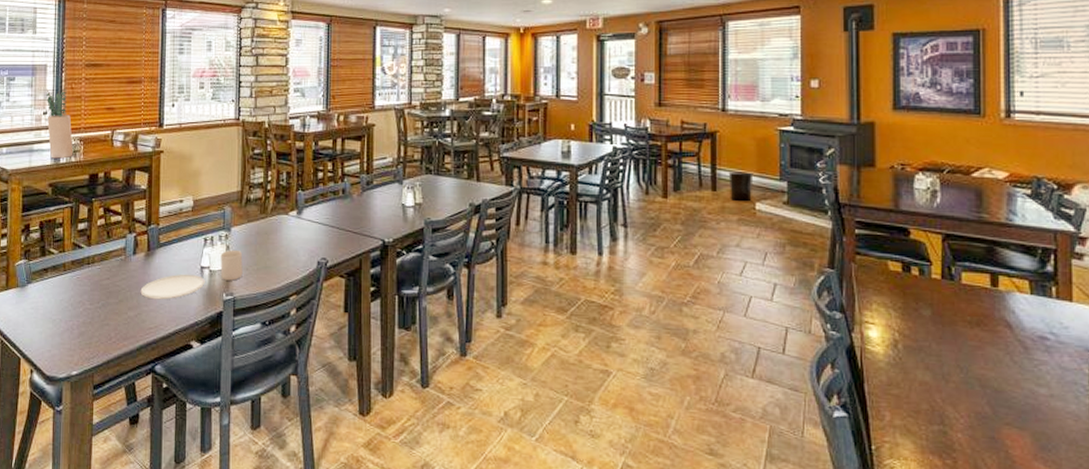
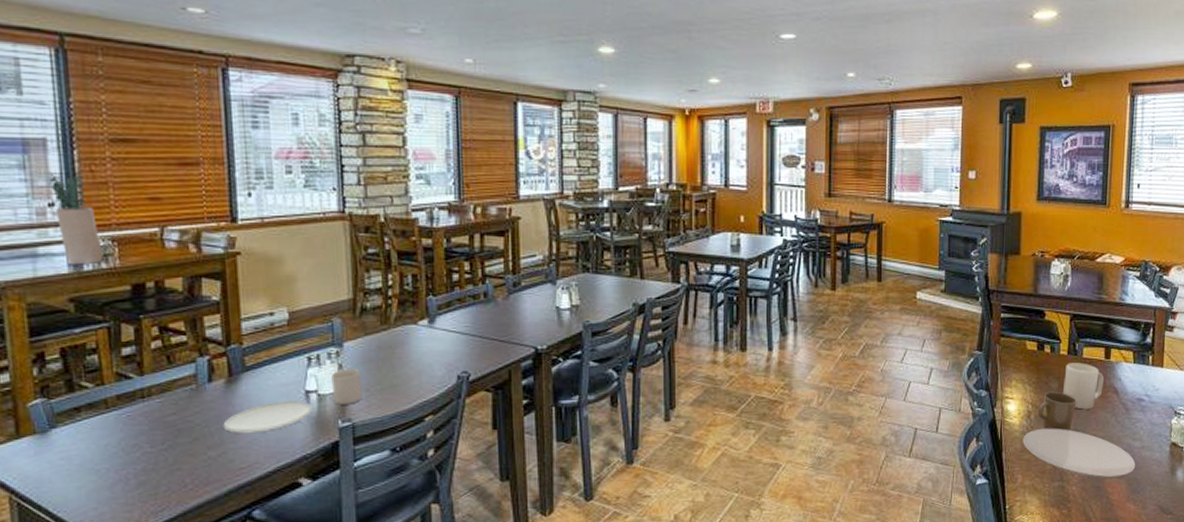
waste bin: present [728,172,754,202] -> none [893,262,916,292]
plate: none [889,360,1043,429] -> present [1023,428,1136,478]
cup: none [906,319,957,367] -> present [1037,391,1077,431]
mug: none [937,289,991,344] -> present [1062,363,1104,410]

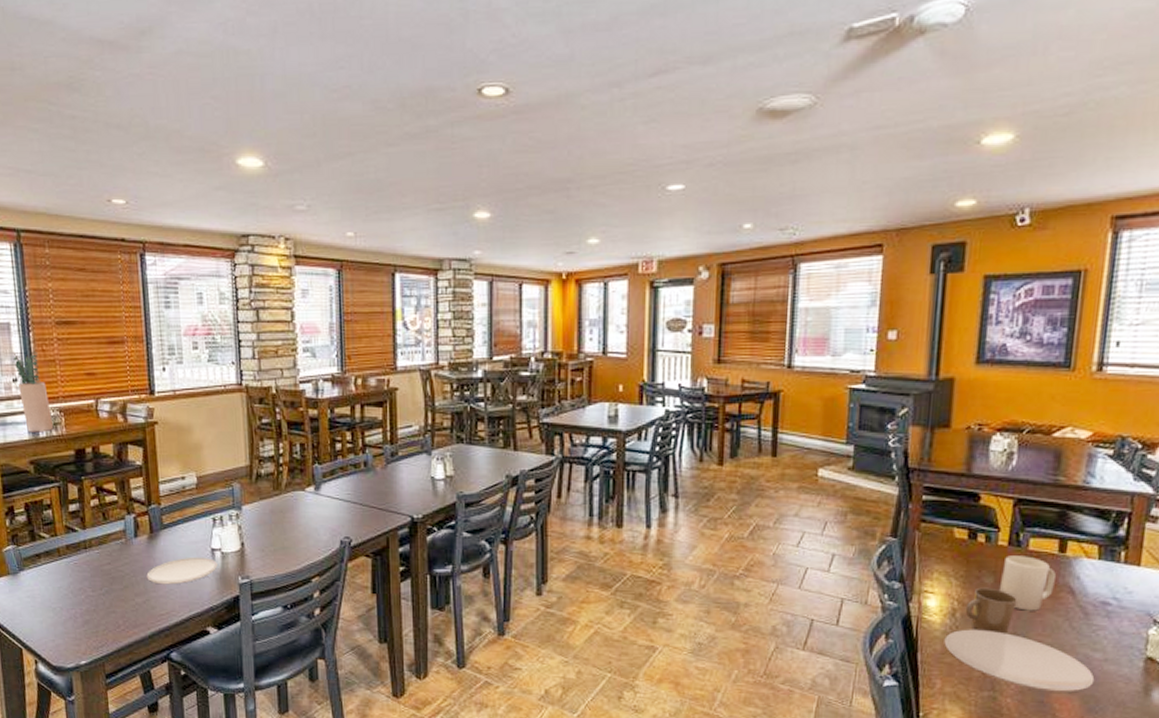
cup: present [331,368,362,405] -> none [232,529,258,563]

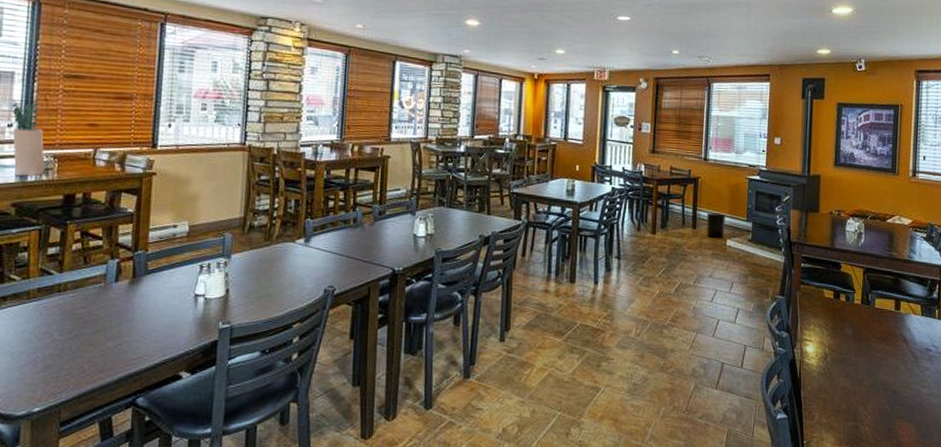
plate: present [146,557,218,585] -> none [122,302,199,330]
waste bin: none [790,435,818,468] -> present [706,212,726,239]
plate: present [944,629,1095,693] -> none [820,370,924,421]
cup: present [965,587,1018,634] -> none [833,336,869,374]
mug: present [998,556,1056,611] -> none [856,312,894,356]

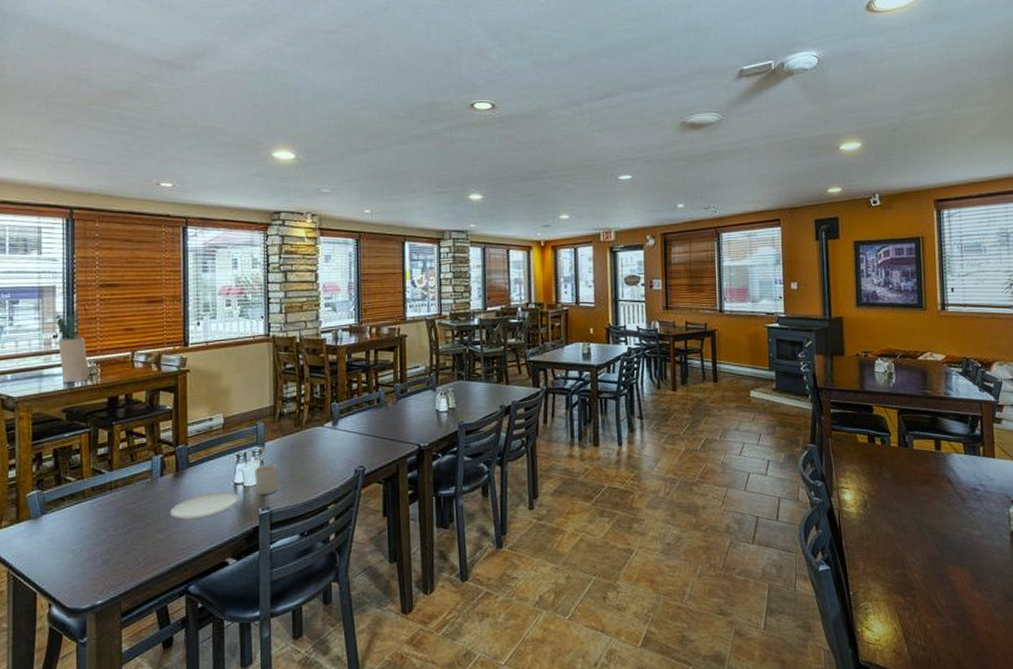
plate: none [122,302,199,330] -> present [170,491,239,520]
cup: none [217,277,243,309] -> present [255,464,279,495]
waste bin: present [706,212,726,239] -> none [727,364,748,391]

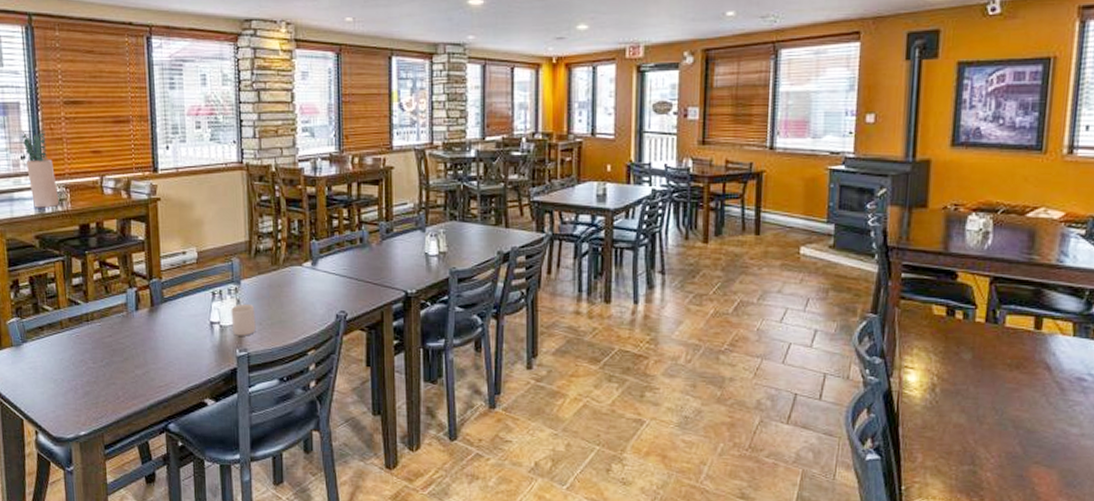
plate: present [170,491,239,520] -> none [146,330,216,357]

